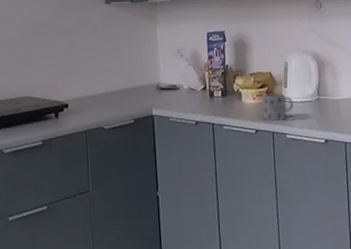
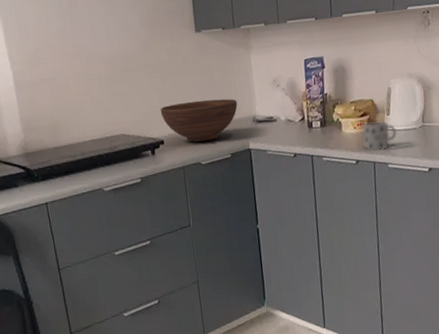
fruit bowl: none [66,66,142,107] -> present [160,98,238,142]

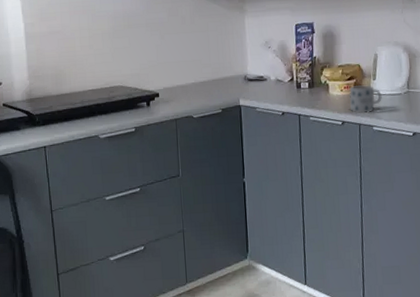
fruit bowl: present [160,98,238,142] -> none [157,57,230,97]

